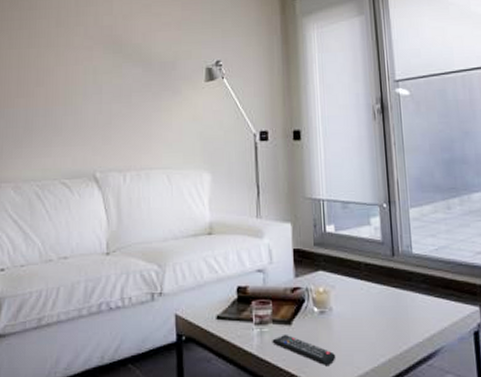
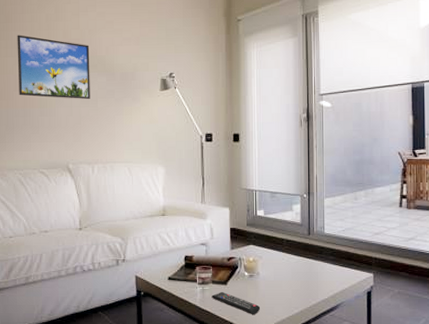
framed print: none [40,23,124,95] -> present [17,35,90,100]

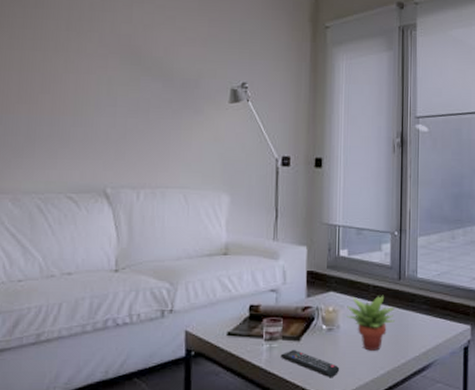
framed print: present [17,35,90,100] -> none [46,24,144,109]
succulent plant: none [265,247,306,294] -> present [347,295,395,351]

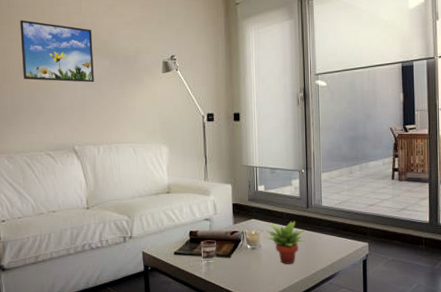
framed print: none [46,24,144,109] -> present [20,20,94,83]
remote control: present [280,349,340,378] -> none [216,264,263,286]

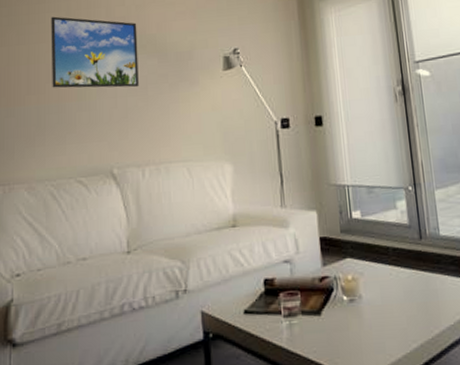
succulent plant: present [266,220,305,264] -> none [367,257,422,322]

